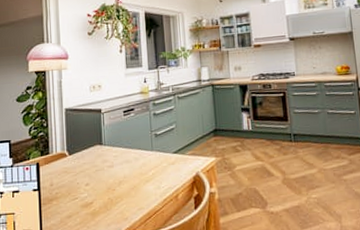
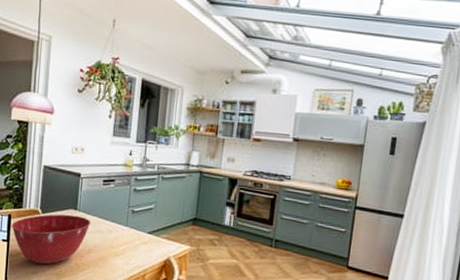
mixing bowl: none [40,150,118,207] -> present [11,214,91,265]

